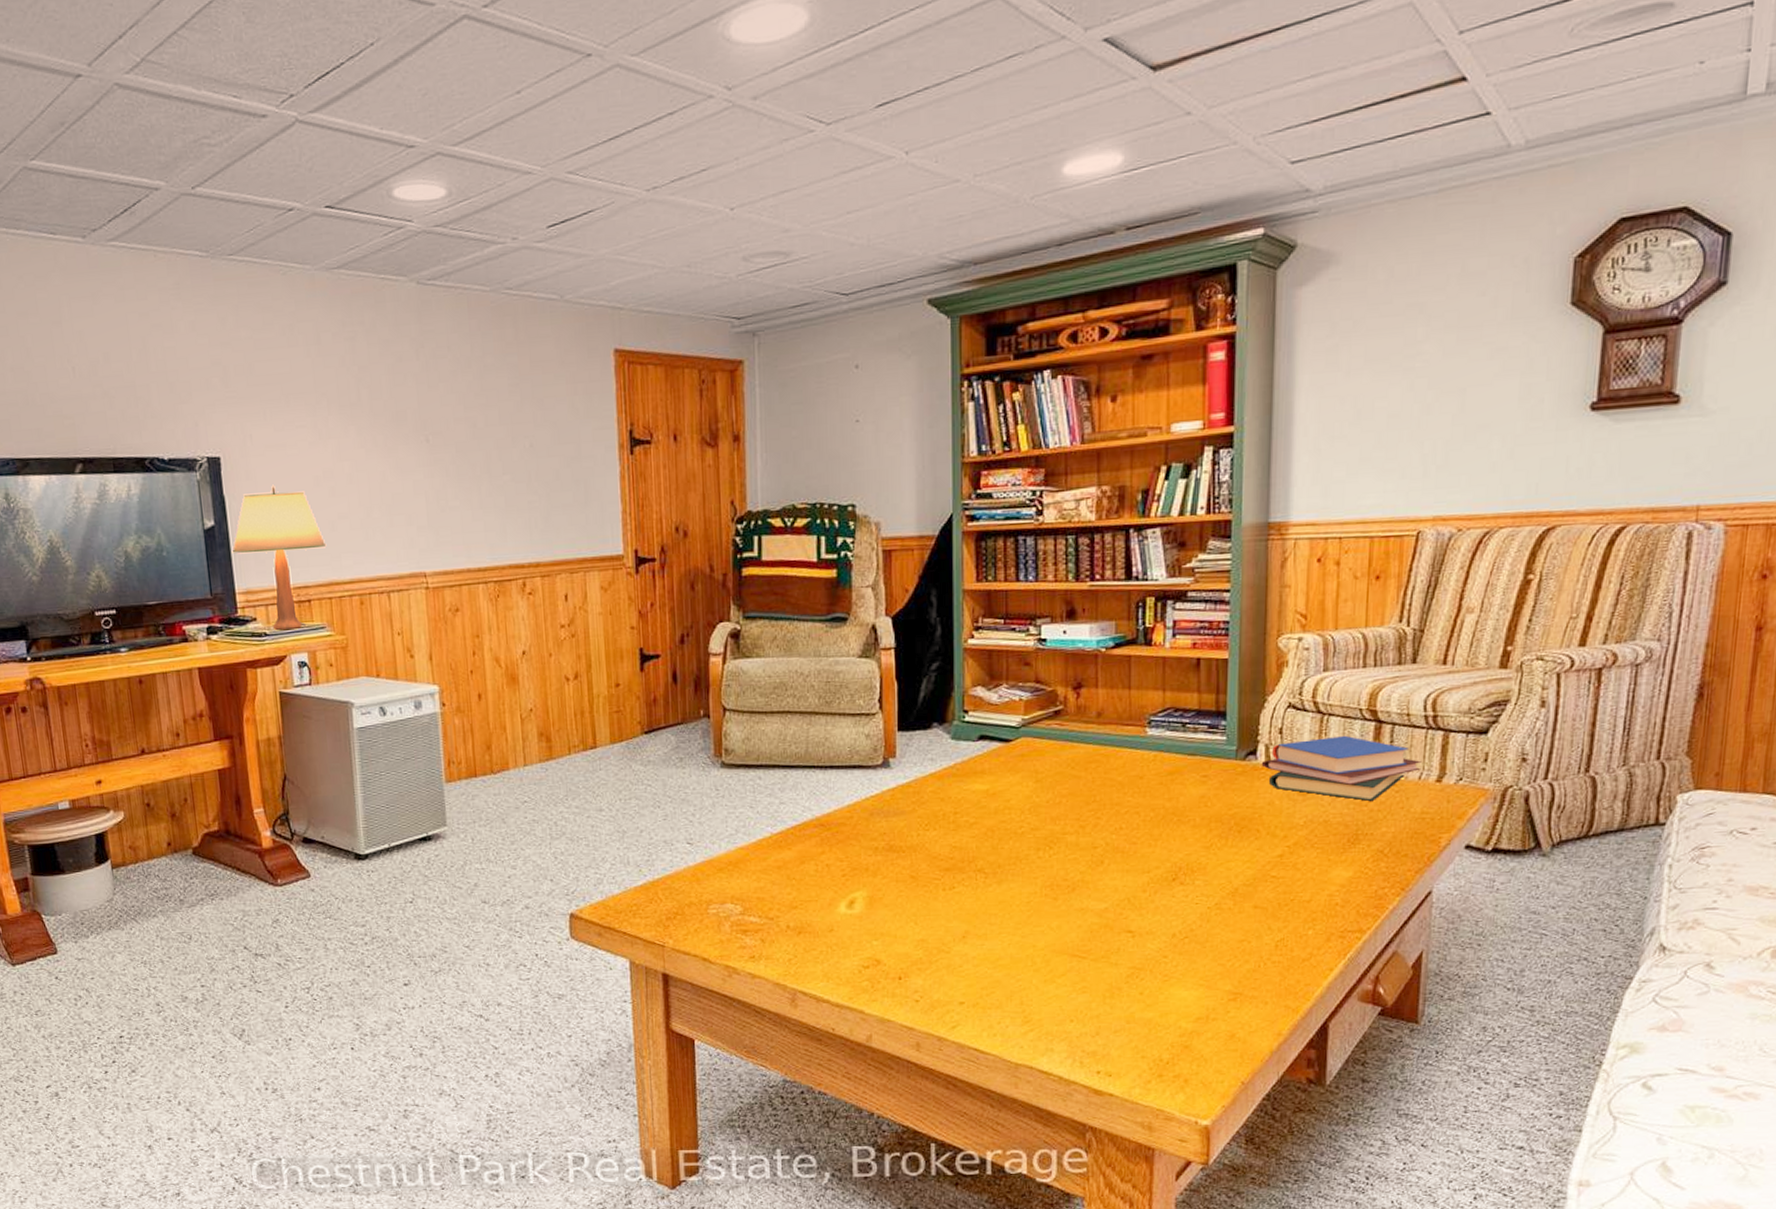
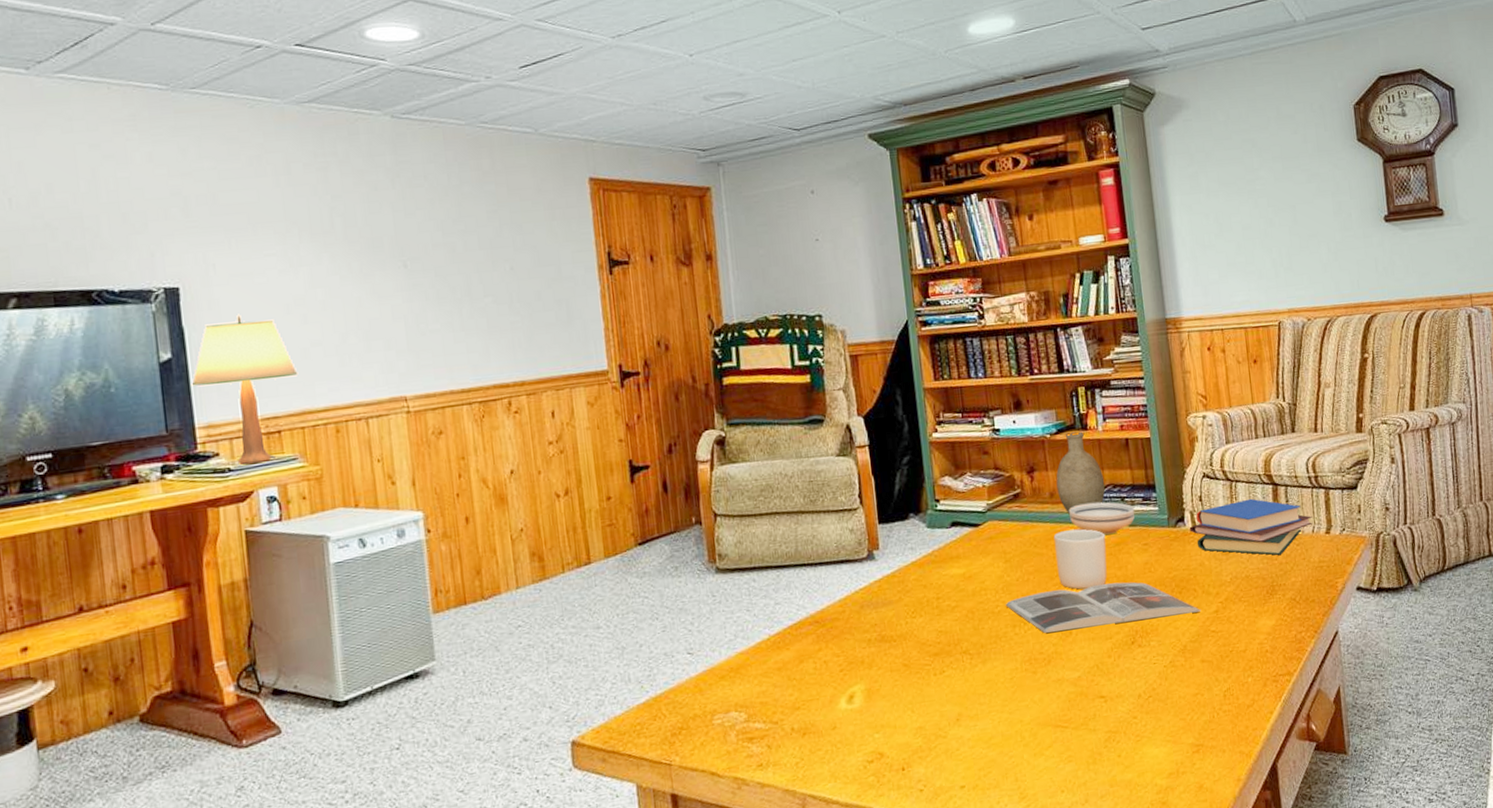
magazine: none [1030,814,1261,860] -> present [1005,582,1200,633]
mug: none [1095,753,1158,819] -> present [1053,528,1107,590]
decorative vase: none [1106,647,1165,736] -> present [1056,432,1105,513]
bowl: none [1118,726,1197,763] -> present [1069,502,1135,536]

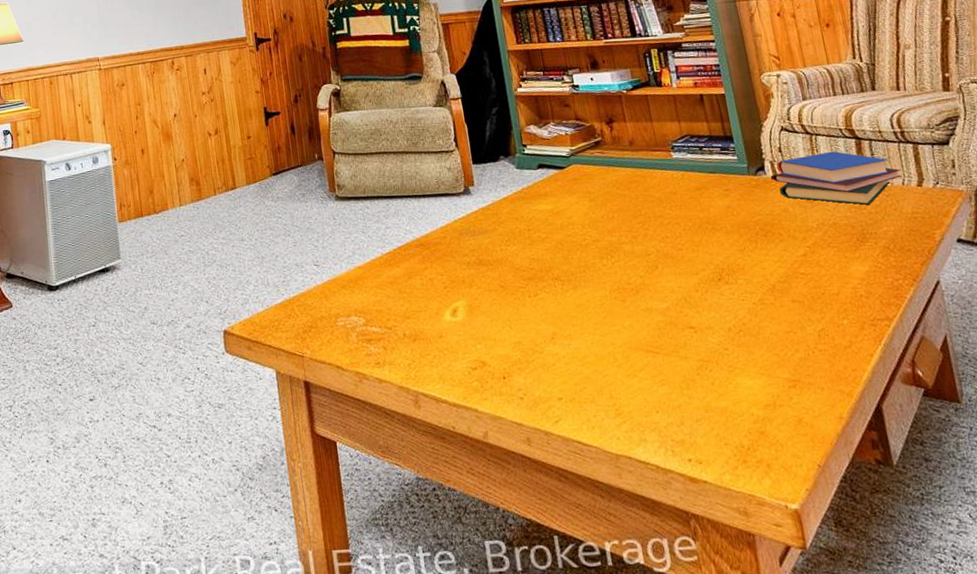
magazine: present [1005,582,1200,633] -> none [592,223,787,266]
mug: present [1053,528,1107,590] -> none [635,174,690,229]
decorative vase: present [1056,432,1105,513] -> none [634,88,683,160]
bowl: present [1069,502,1135,536] -> none [648,150,714,181]

